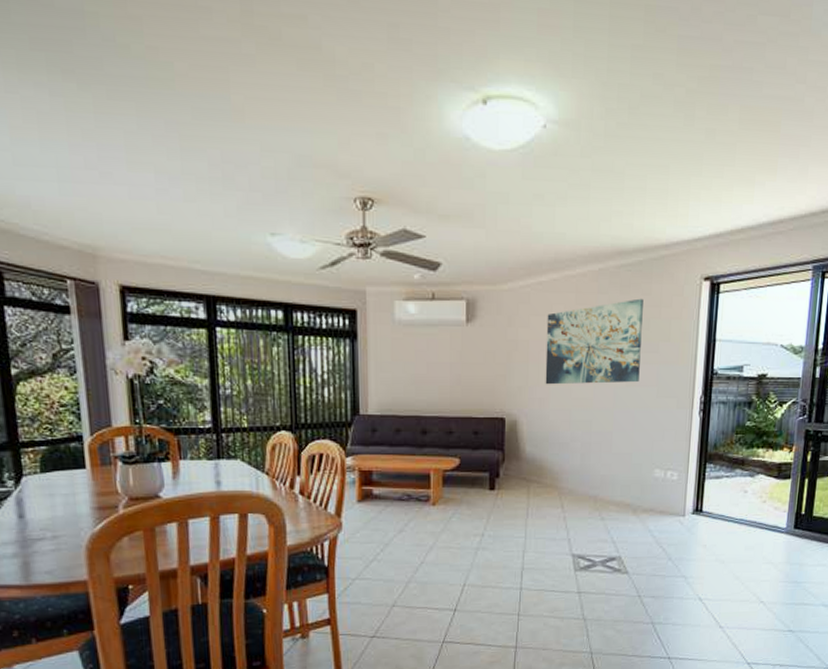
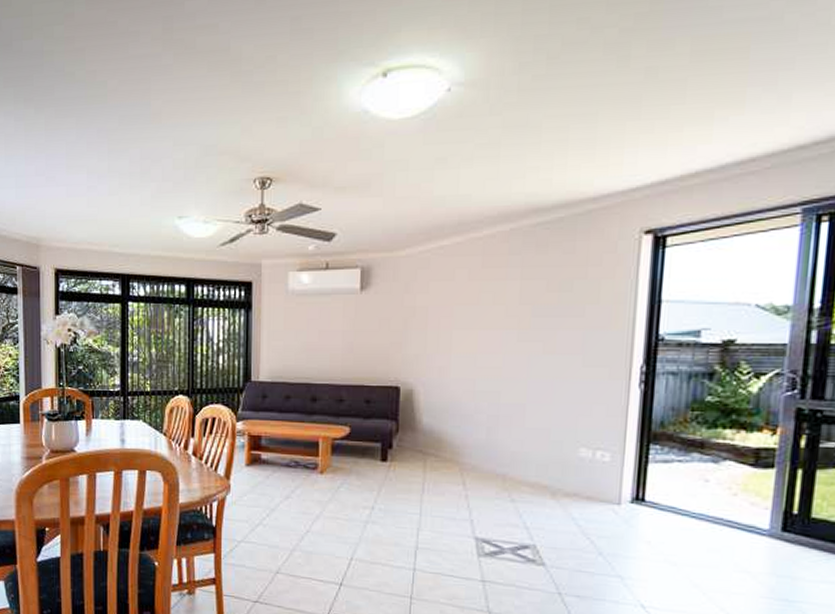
wall art: present [545,298,643,385] -> none [445,258,565,353]

